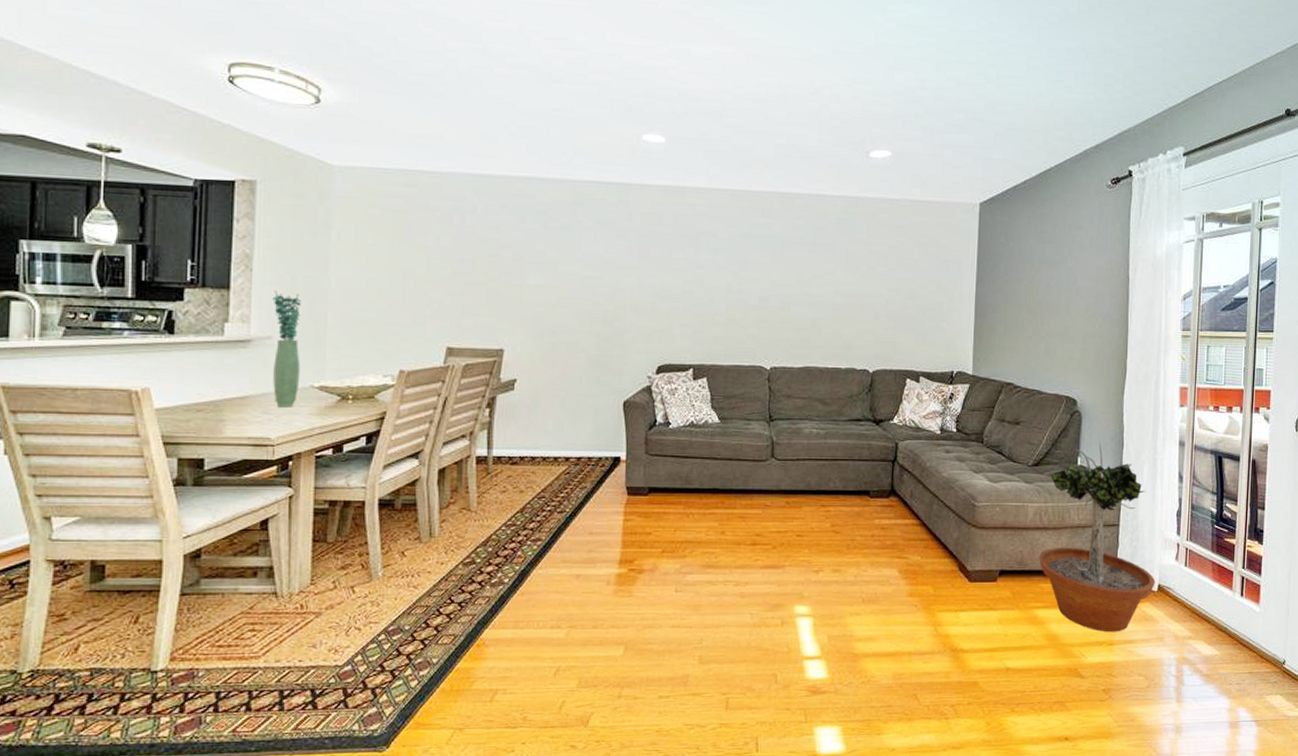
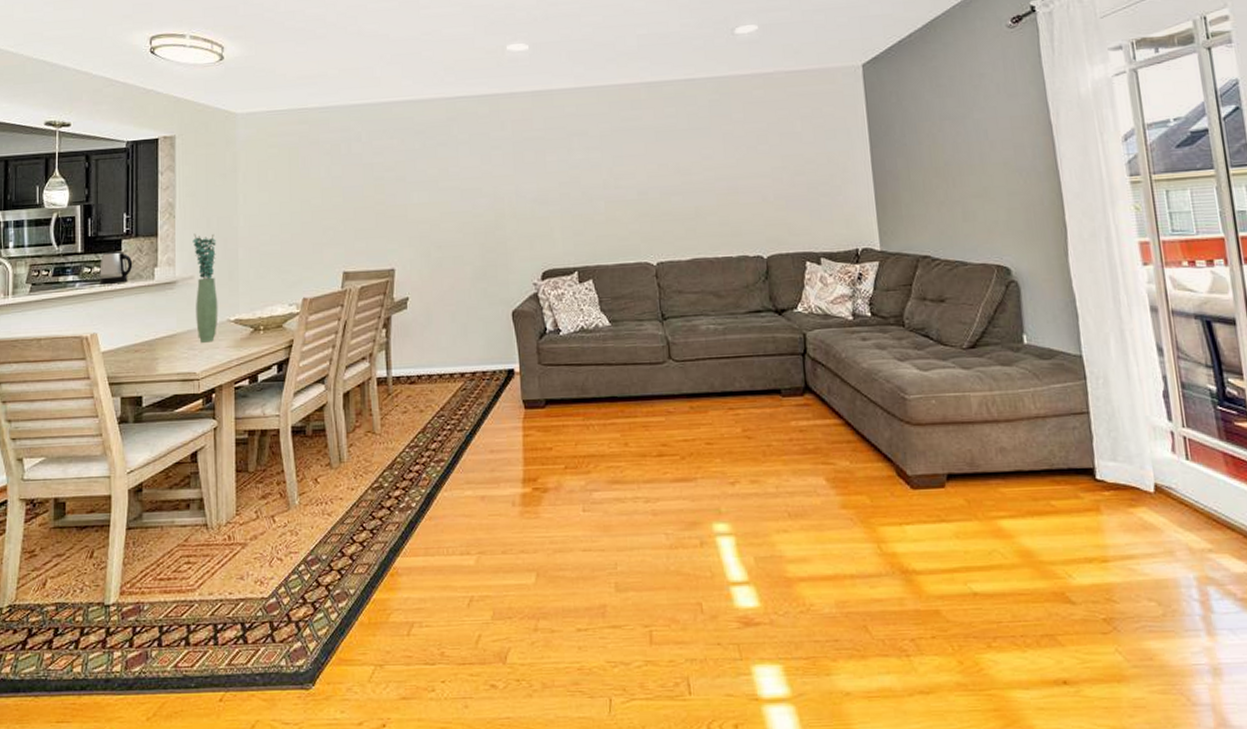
kettle: none [154,300,198,337] -> present [99,251,133,286]
potted tree: present [1038,441,1155,632] -> none [992,313,1150,546]

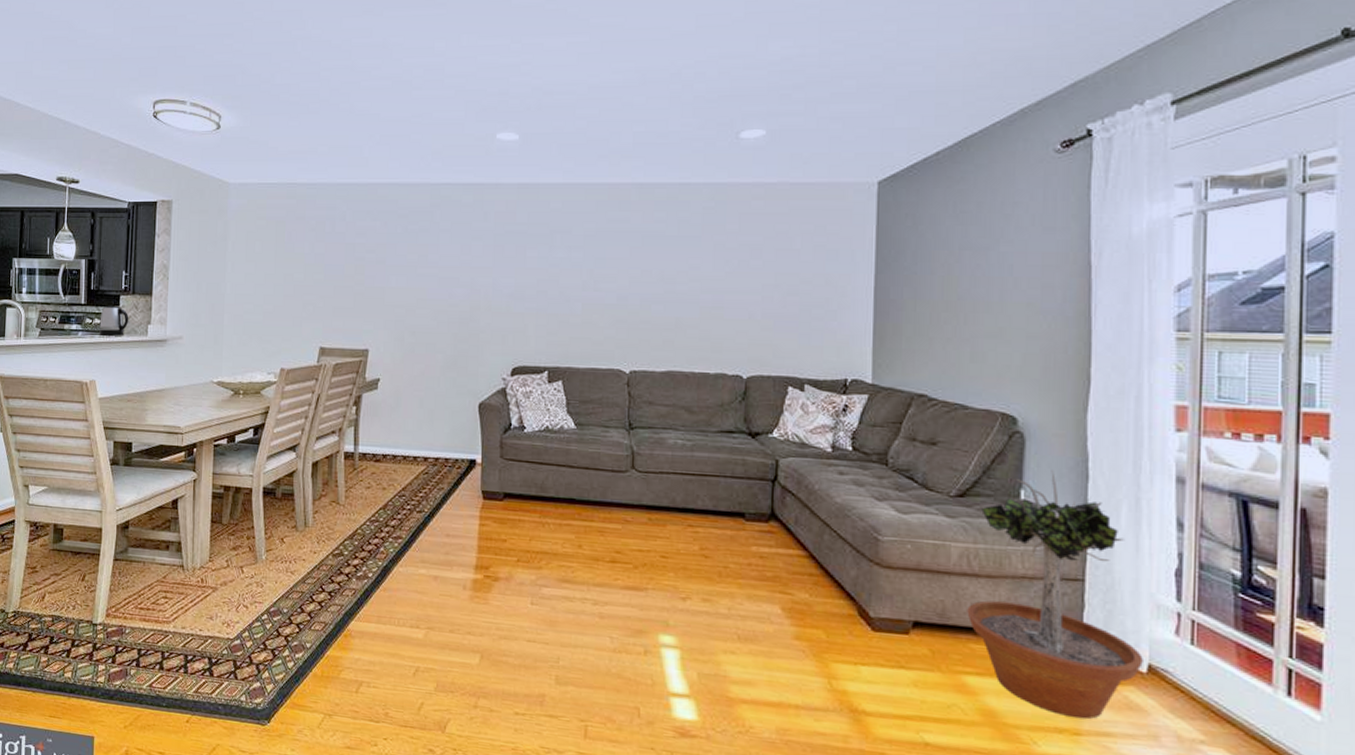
vase: present [192,233,218,344] -> none [182,296,204,401]
potted tree: none [992,313,1150,546] -> present [967,470,1143,719]

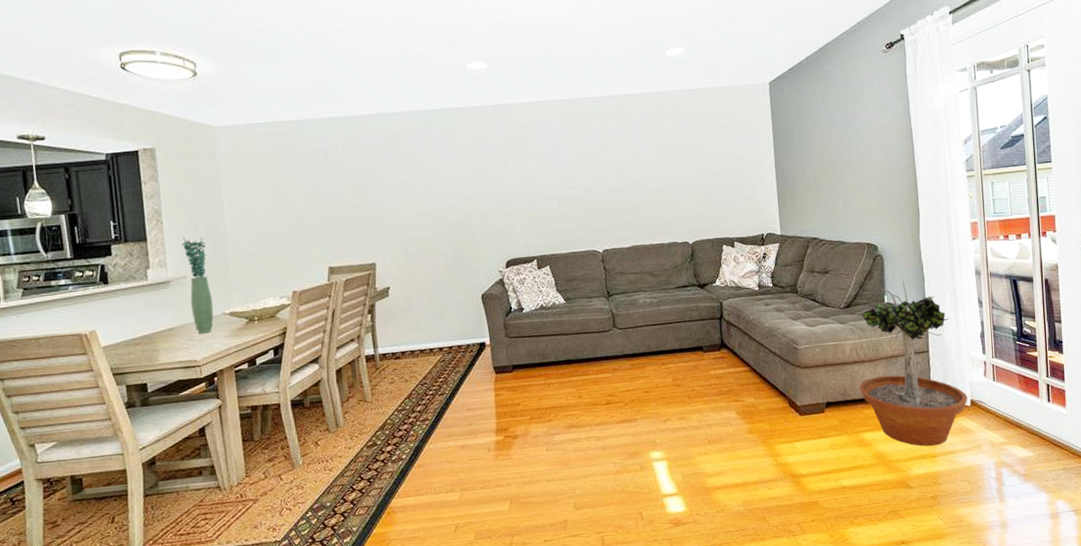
kettle: present [99,305,129,337] -> none [91,255,125,288]
vase: none [182,296,204,401] -> present [182,237,214,335]

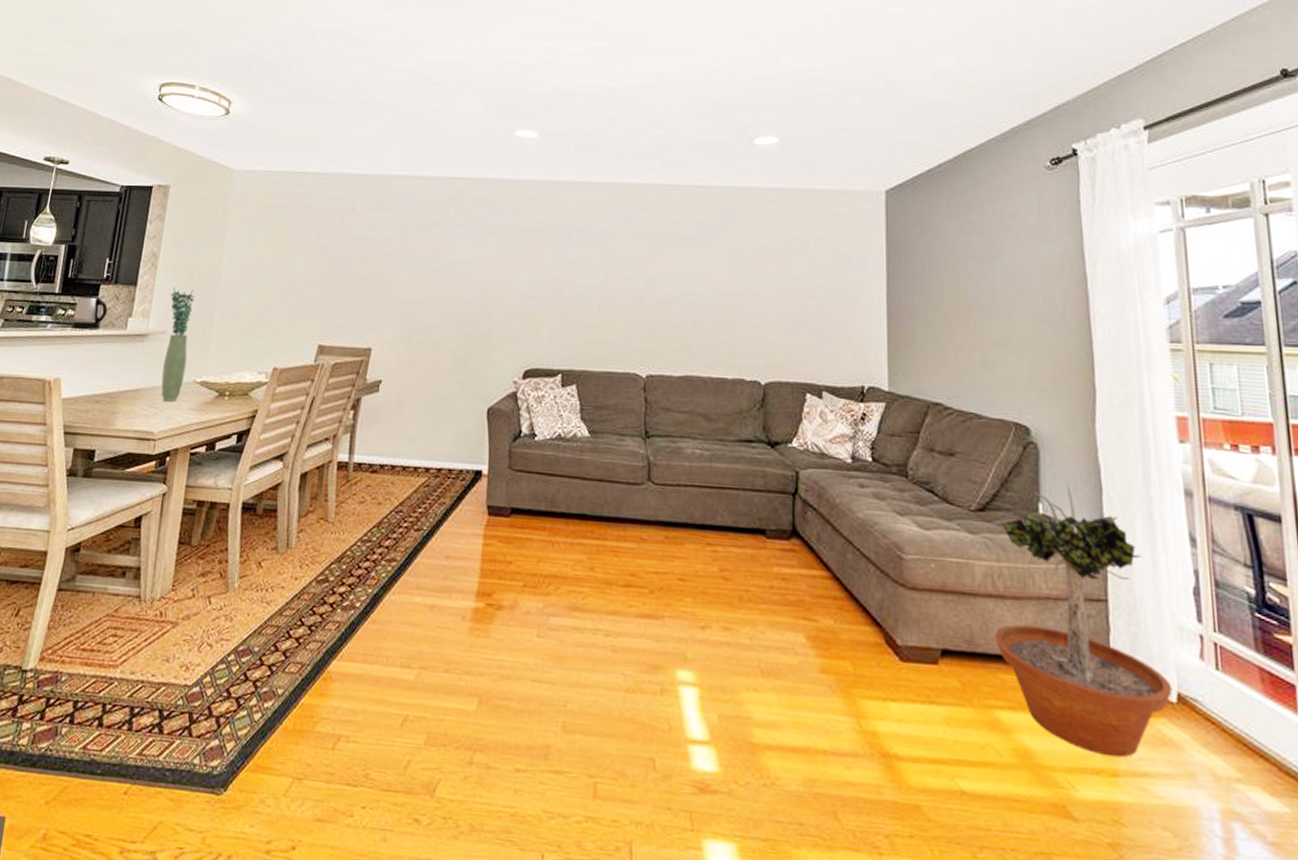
kettle: none [91,255,125,288] -> present [71,295,108,330]

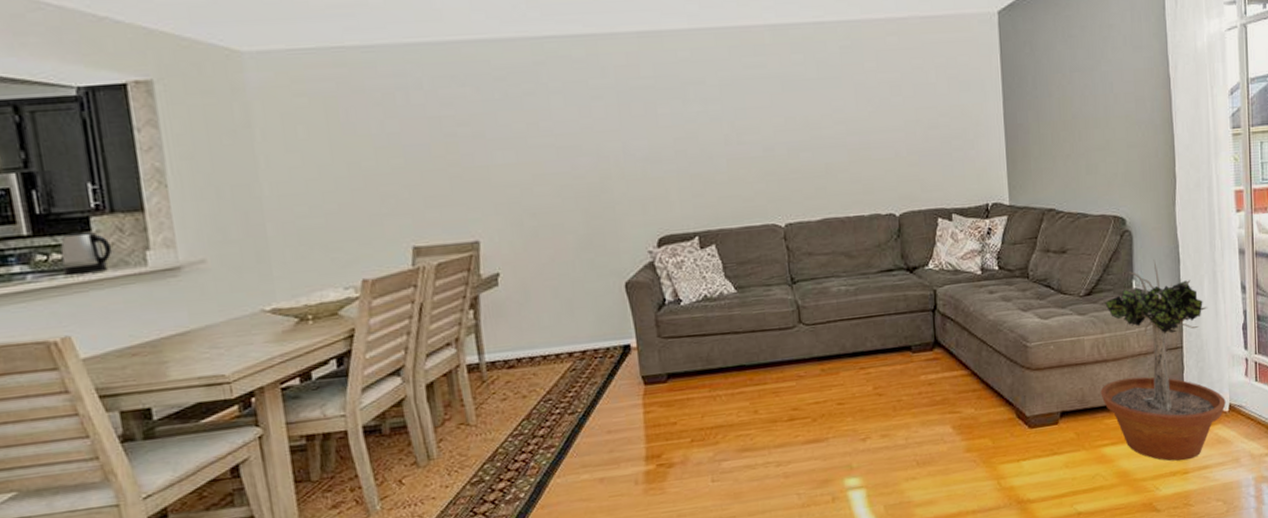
vase: present [161,287,194,403] -> none [197,206,248,341]

